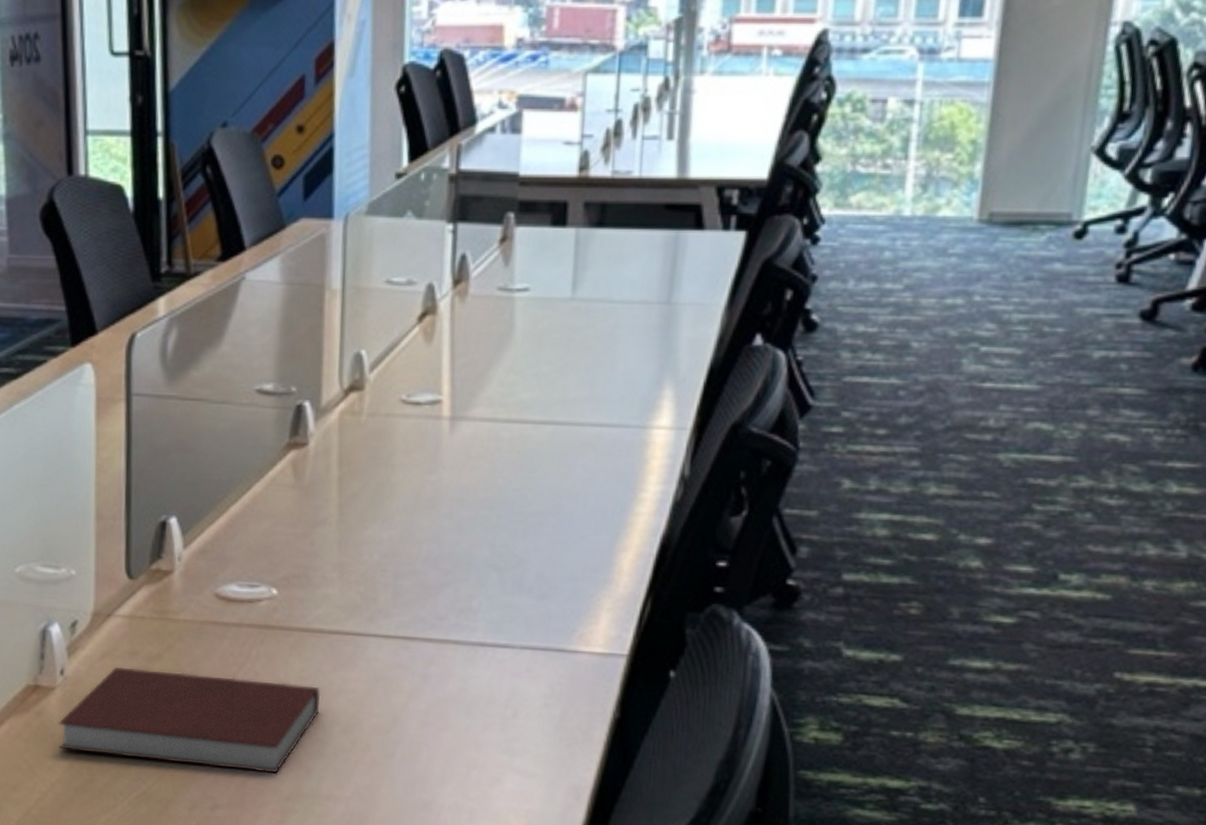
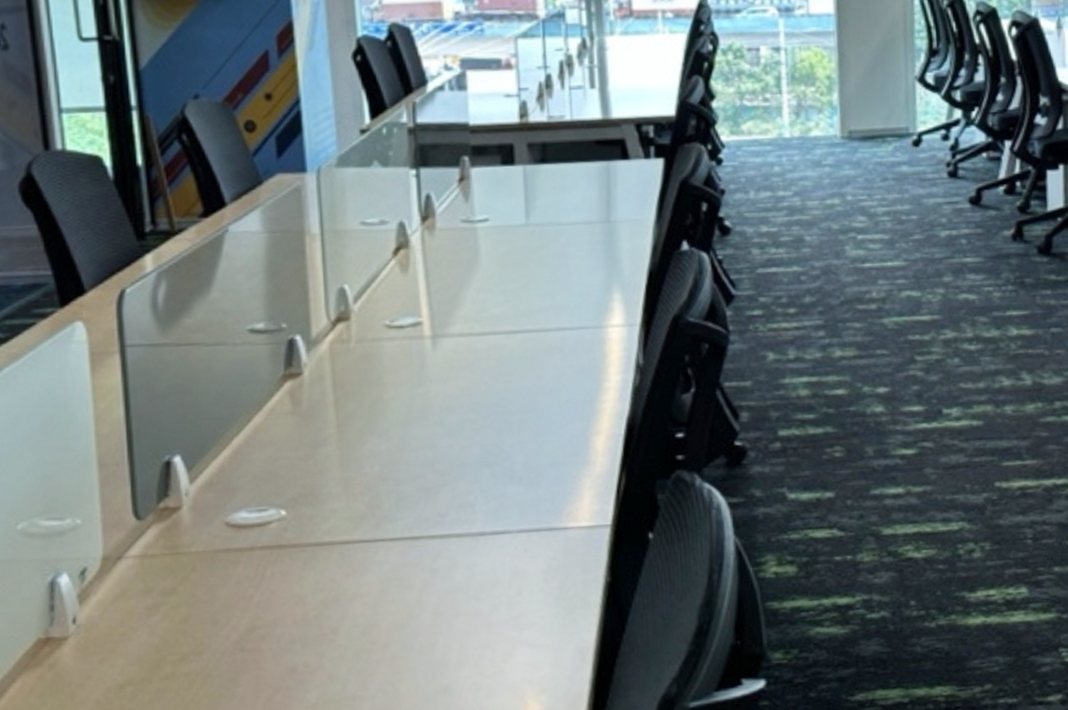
notebook: present [58,667,321,773] -> none [74,595,338,698]

